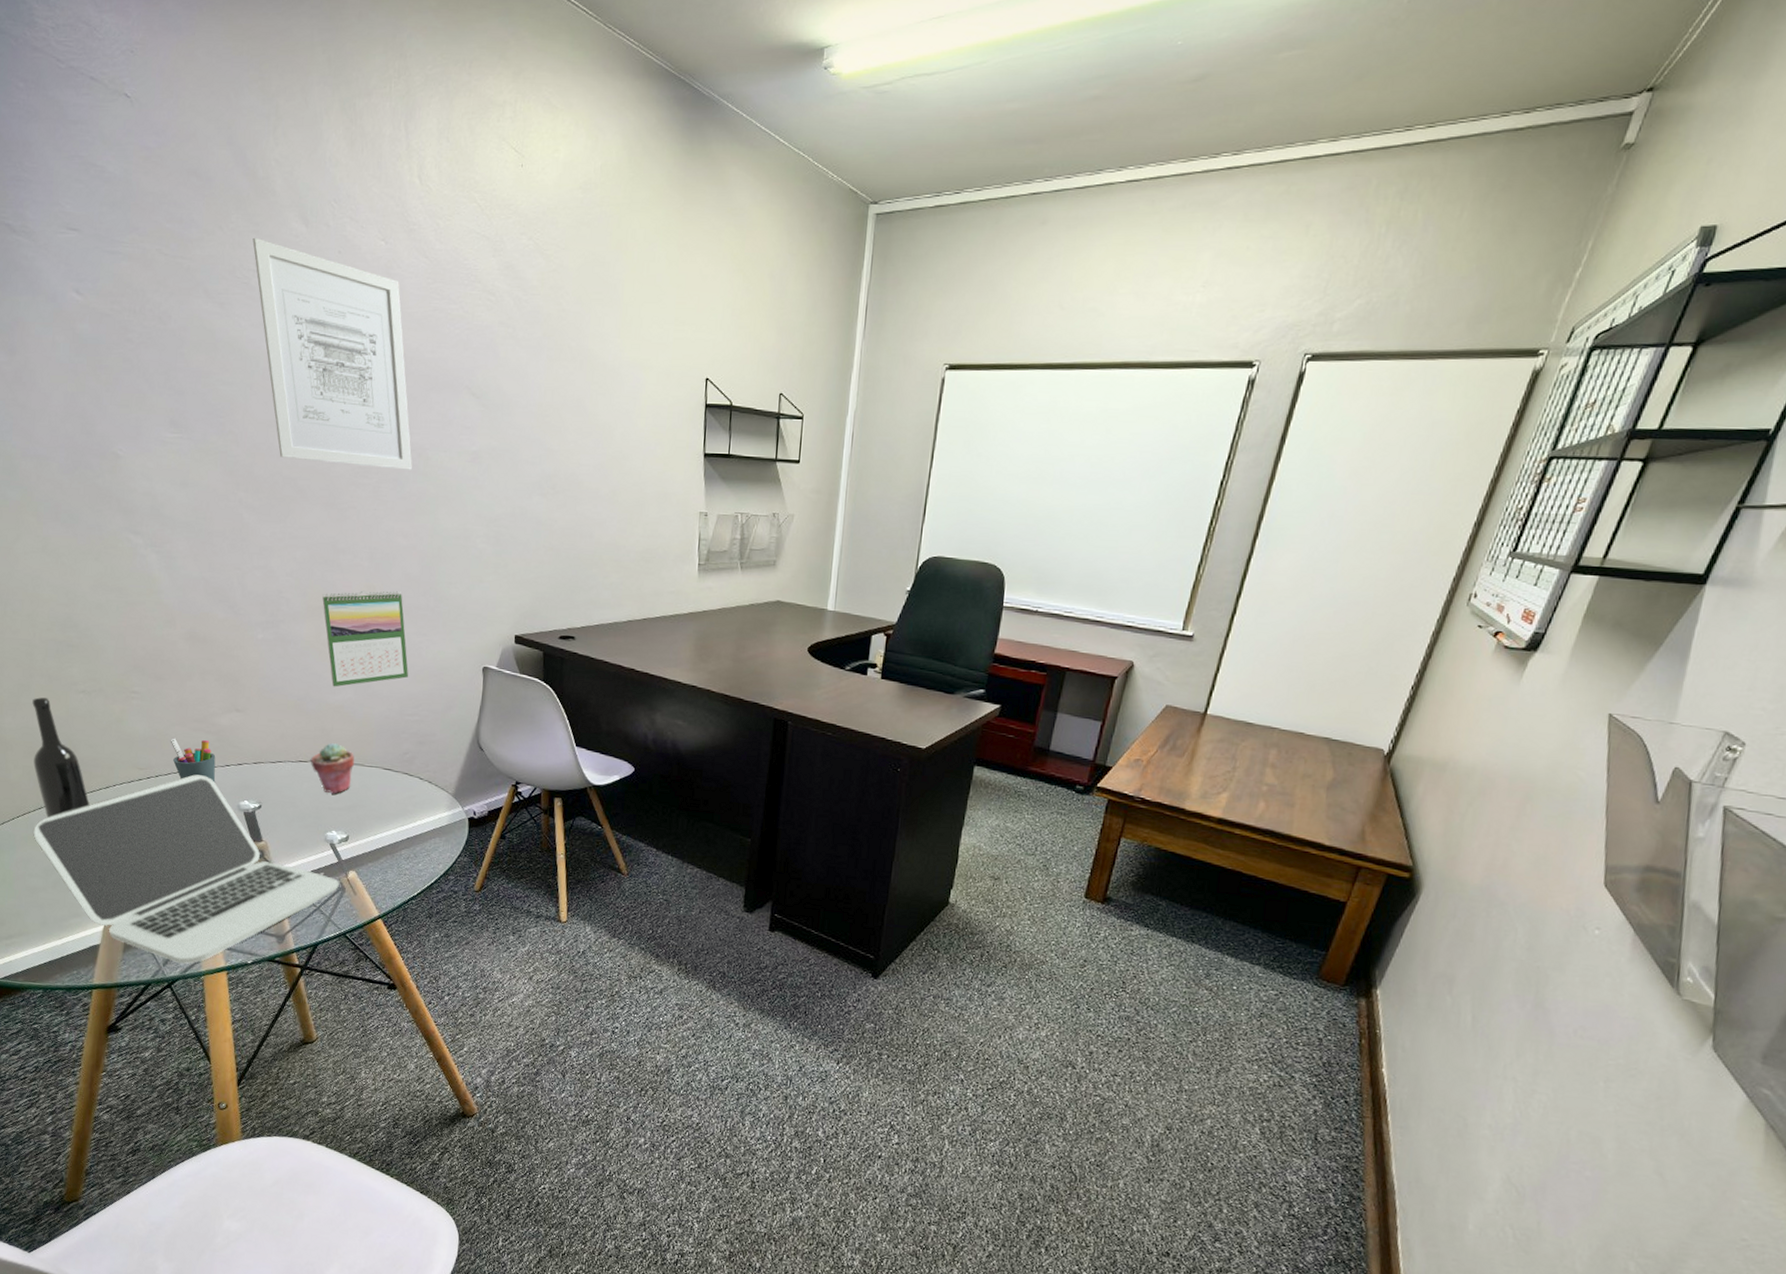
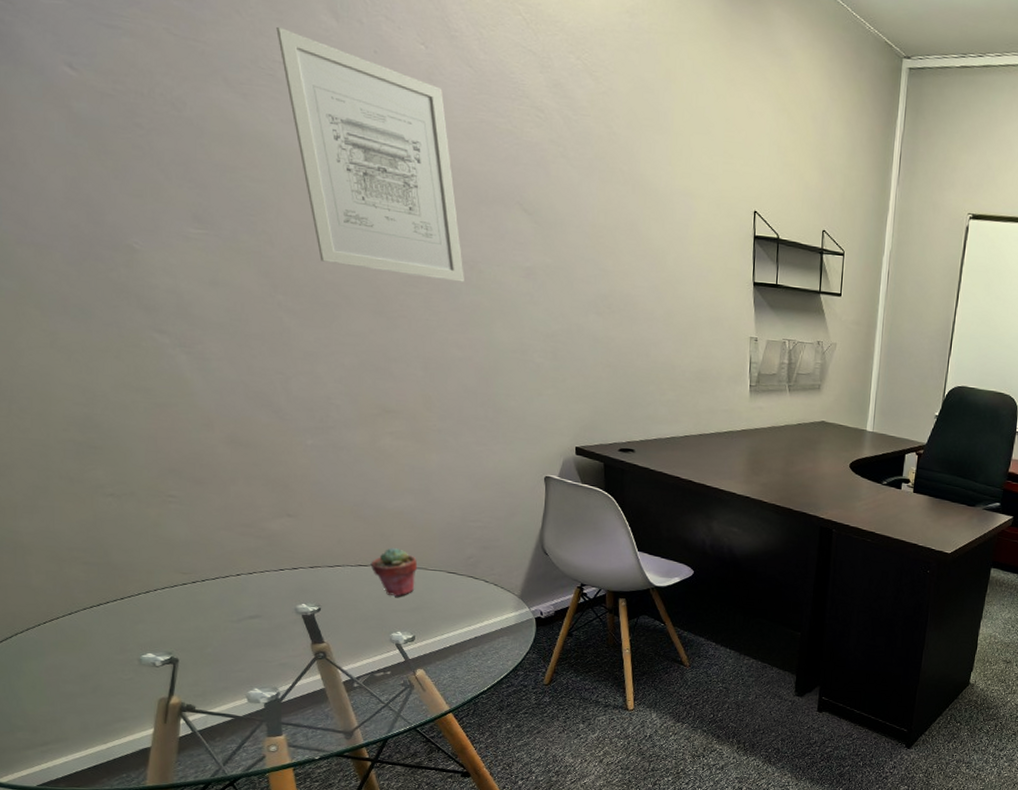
bottle: present [32,697,90,819] -> none [51,500,128,624]
laptop: present [33,775,339,964] -> none [64,579,407,763]
pen holder: present [170,738,216,783] -> none [215,542,269,587]
calendar: present [322,590,408,687] -> none [375,399,469,494]

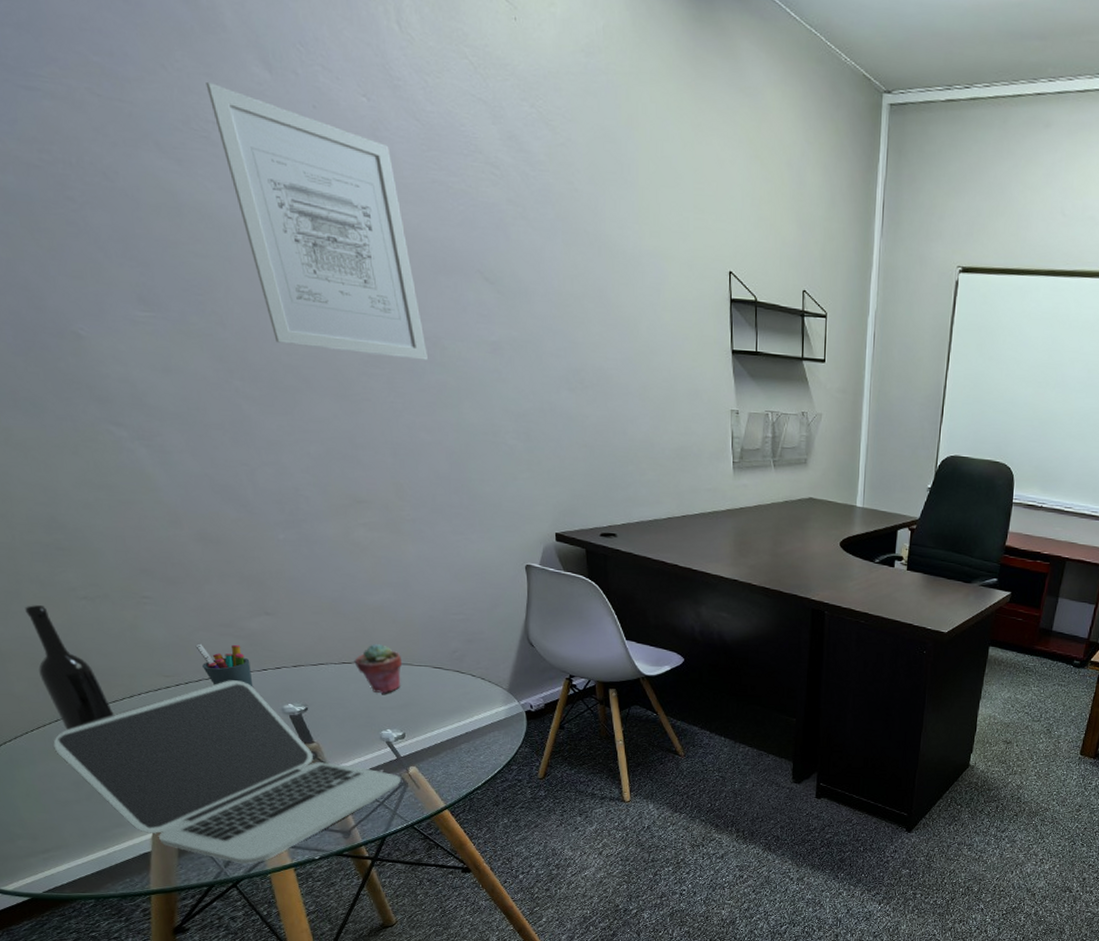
bottle: none [51,500,128,624] -> present [25,605,114,731]
laptop: none [64,579,407,763] -> present [53,680,401,865]
pen holder: none [215,542,269,587] -> present [195,643,254,687]

